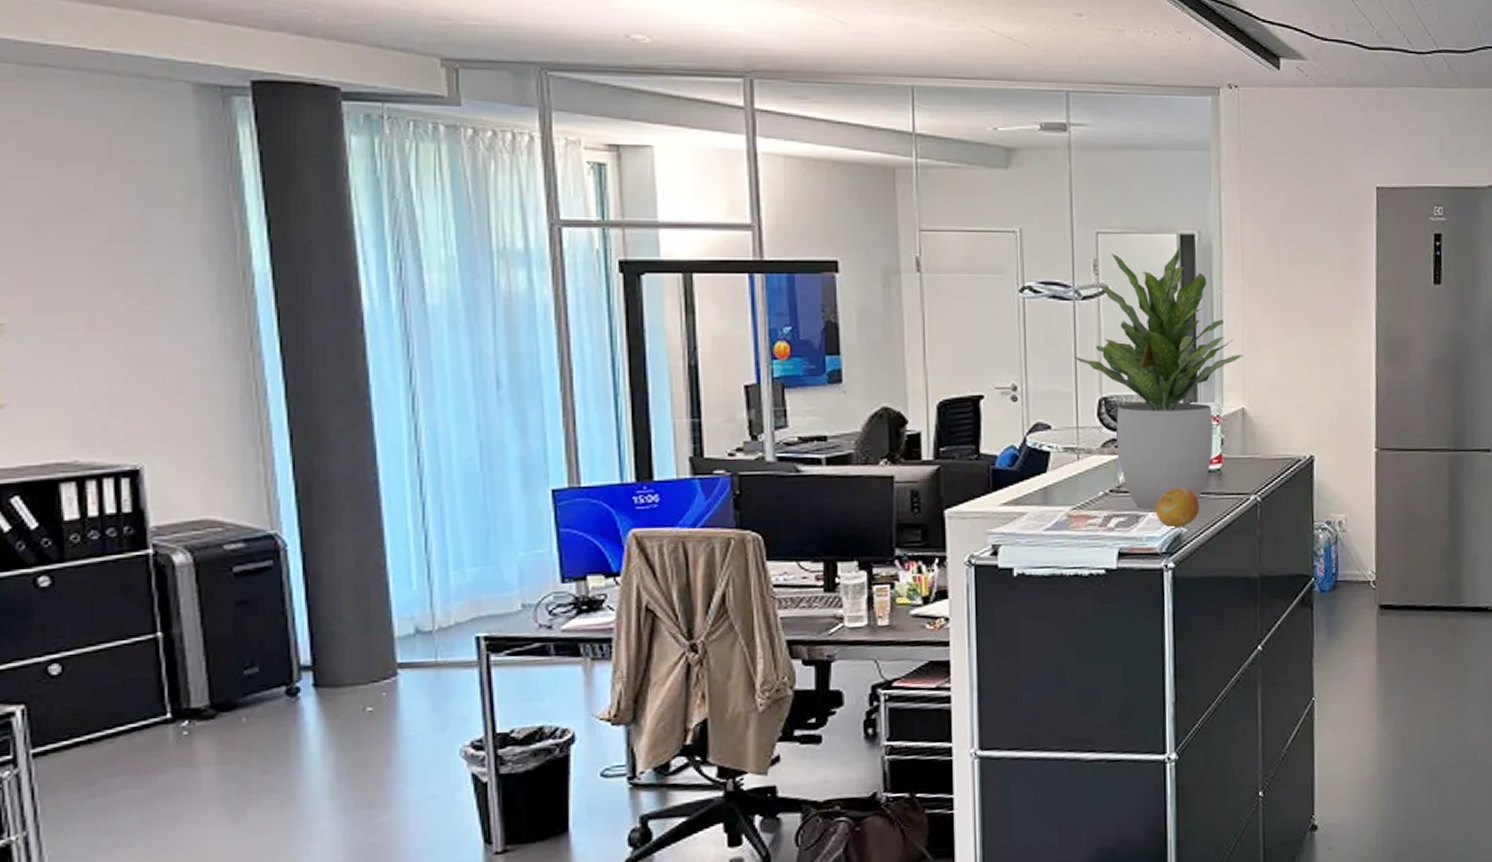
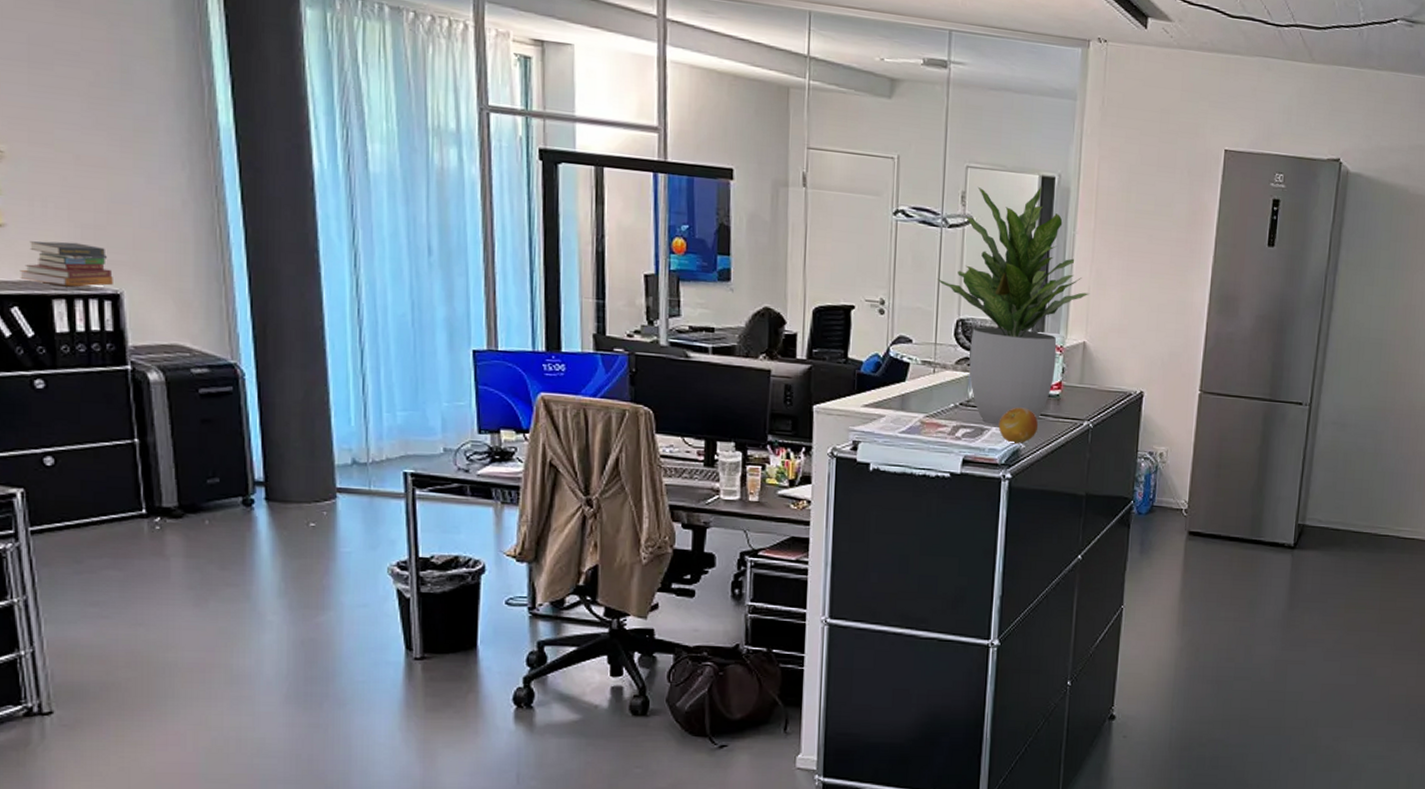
books: none [21,417,131,468] -> present [20,241,113,287]

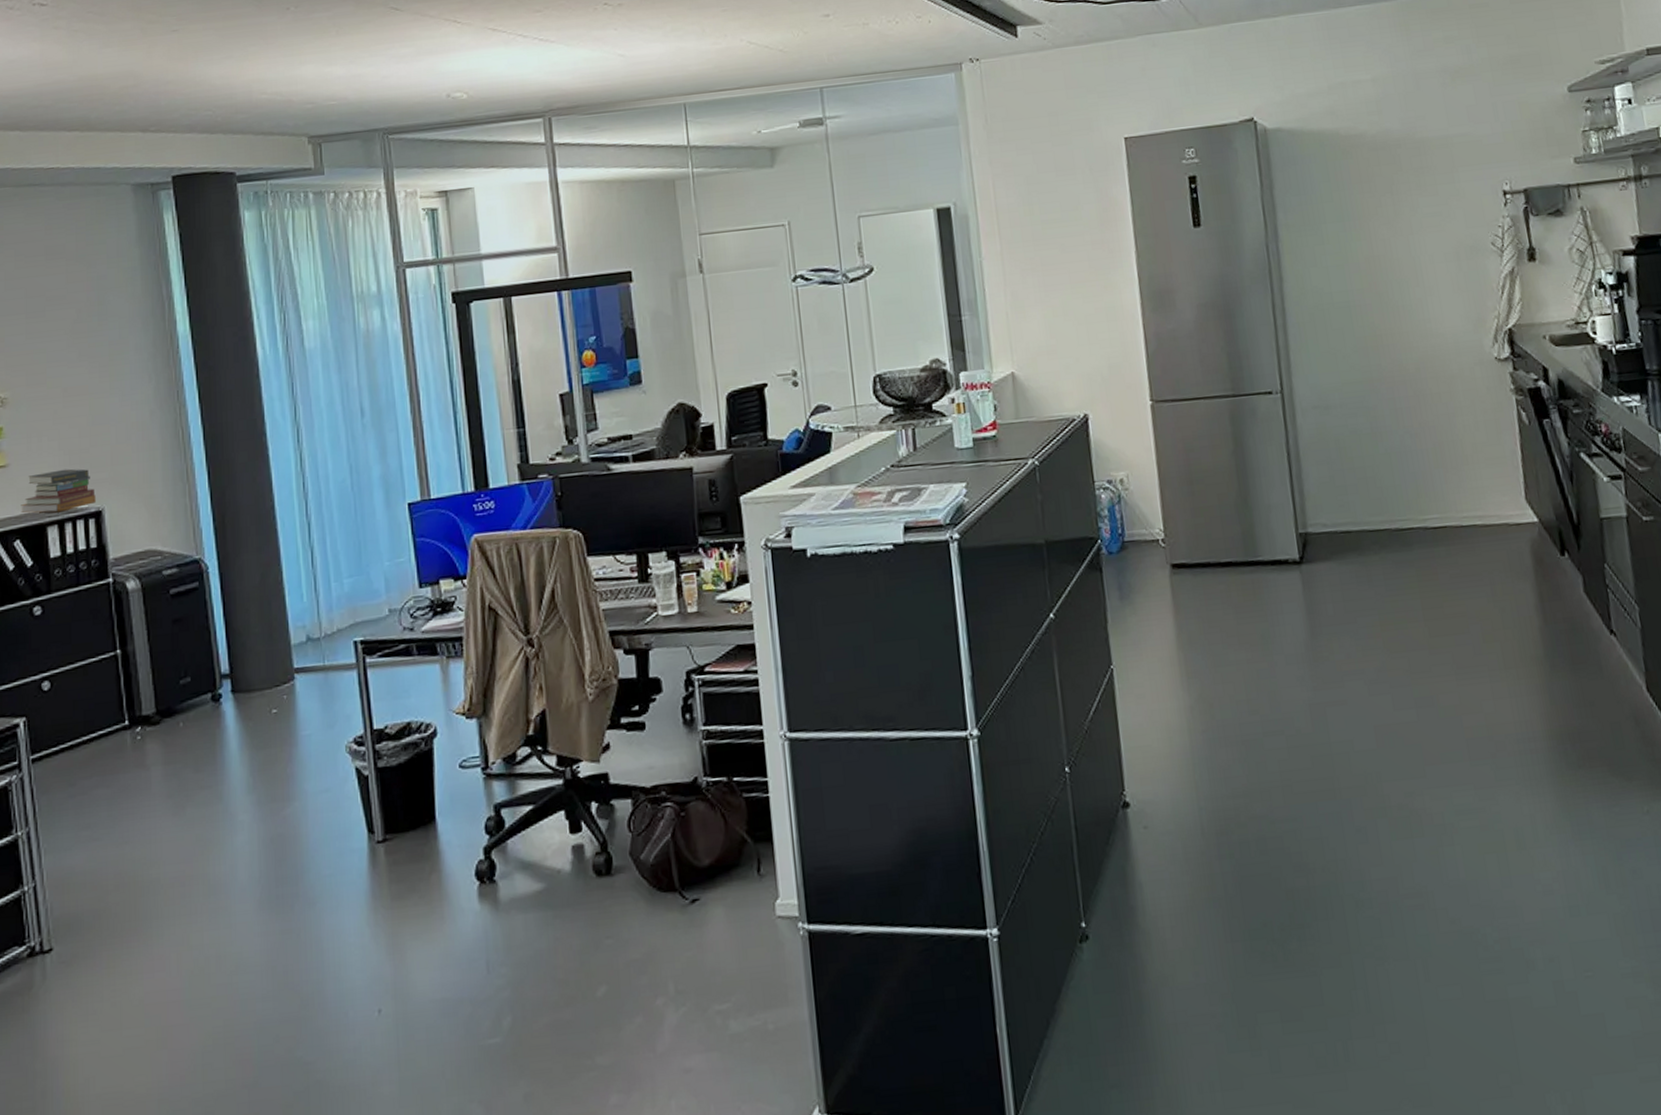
potted plant: present [937,186,1090,425] -> none [846,219,1009,482]
fruit: present [998,407,1038,445] -> none [935,457,979,500]

